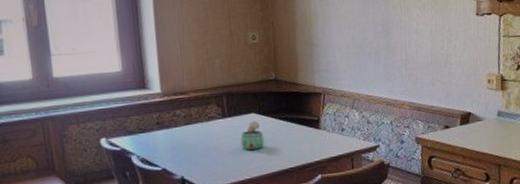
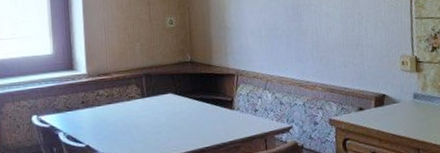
chocolate milk: present [240,120,265,151] -> none [158,100,181,130]

